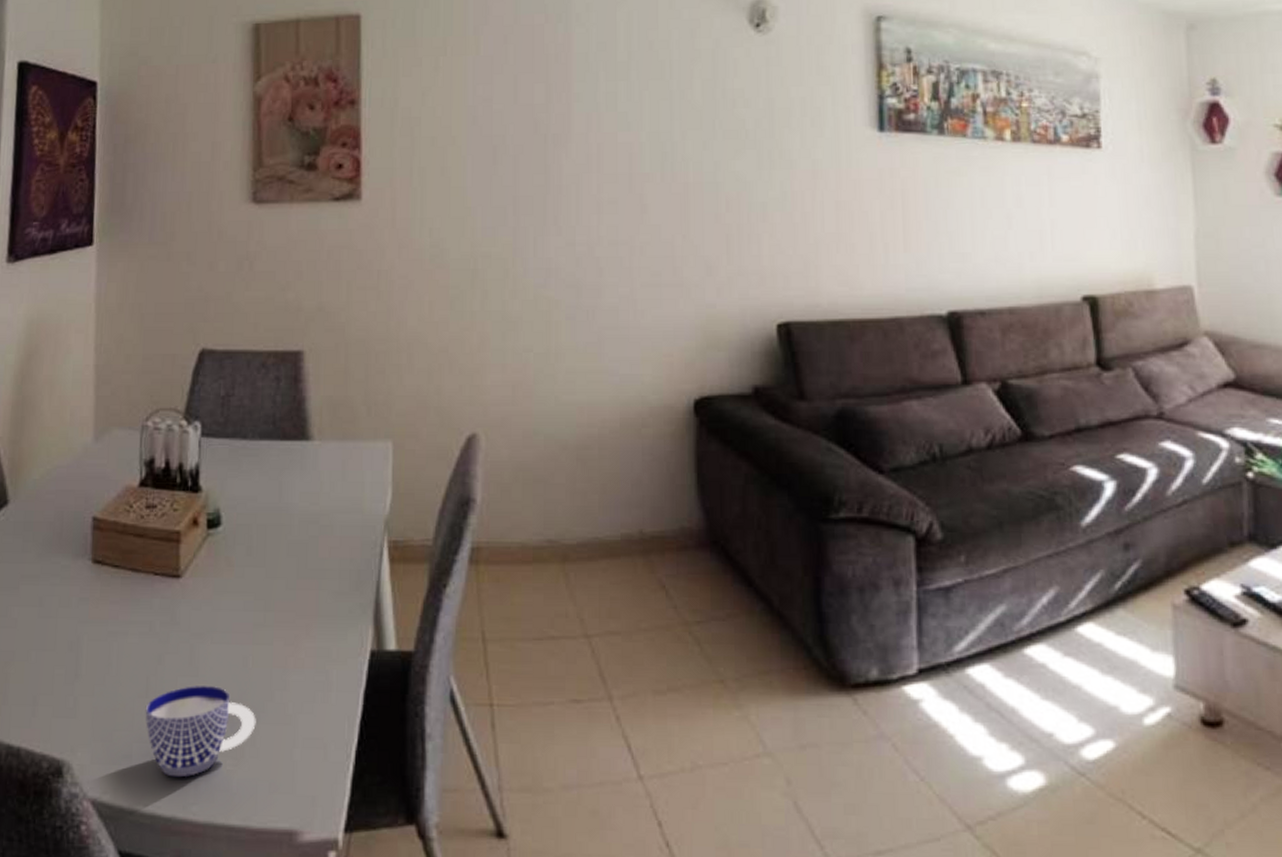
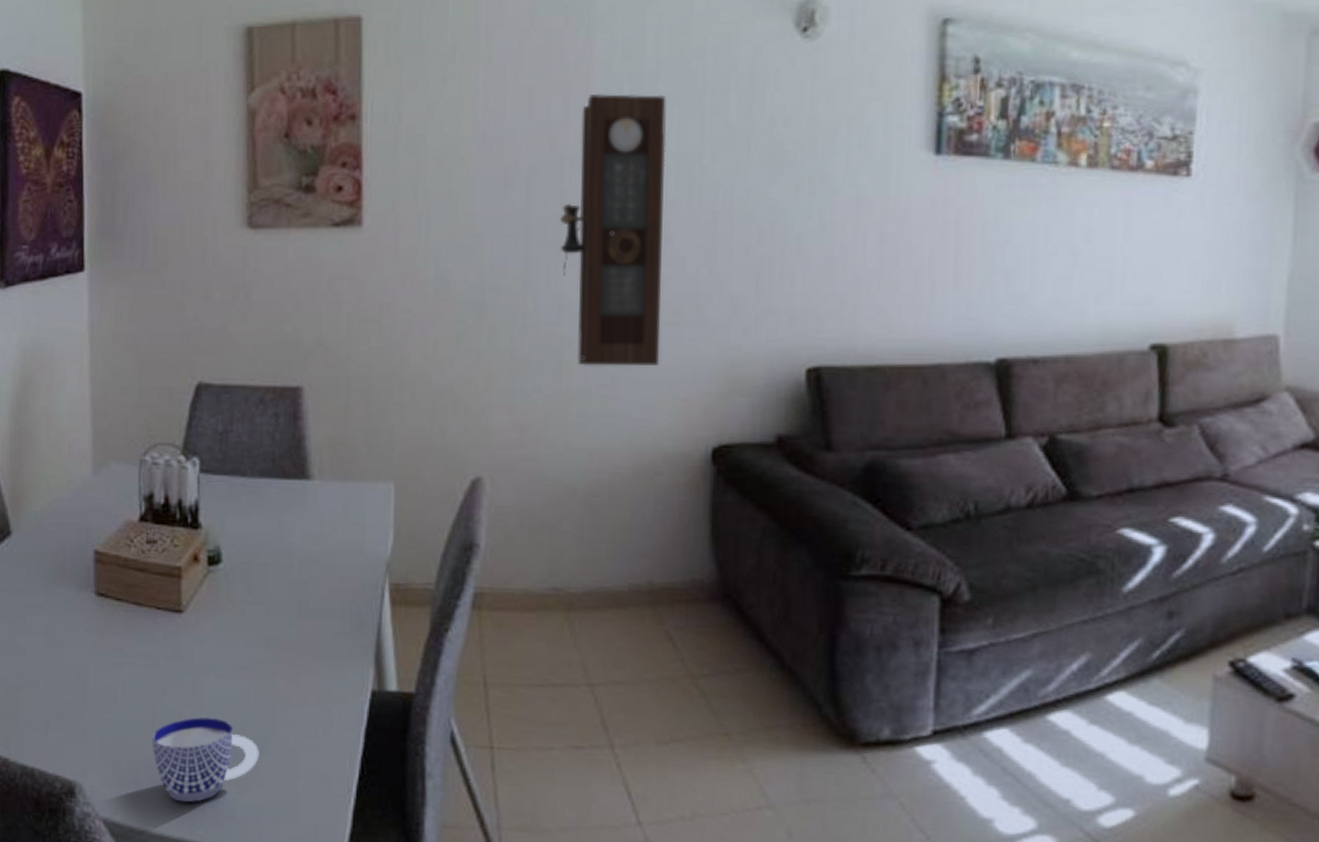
pendulum clock: none [545,80,642,326] -> present [560,93,667,367]

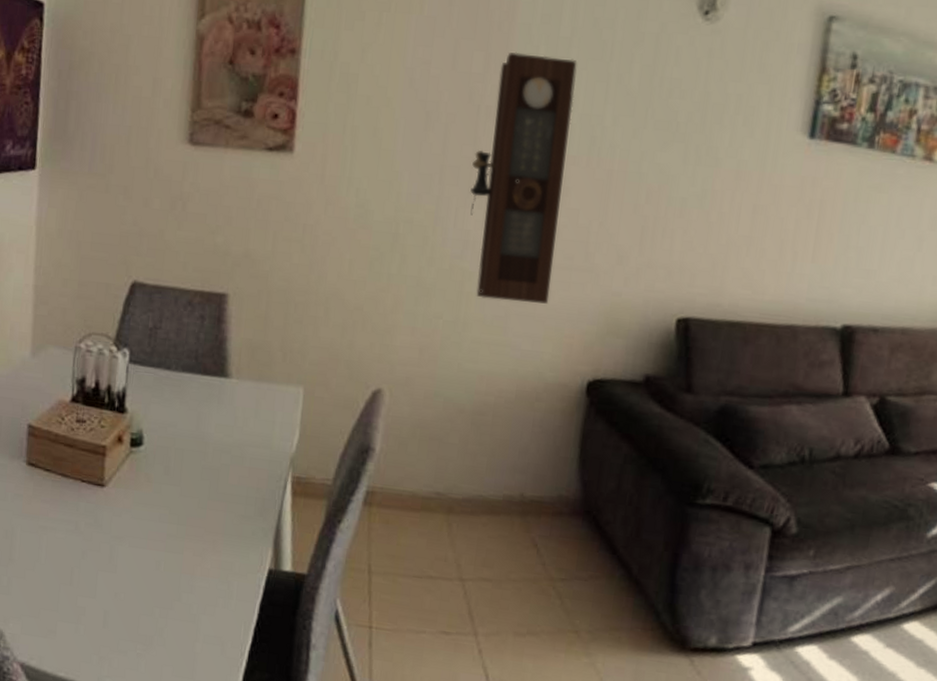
cup: present [151,717,259,803] -> none [69,580,165,655]

